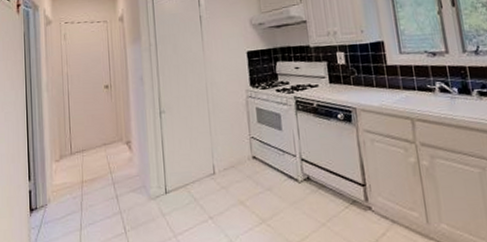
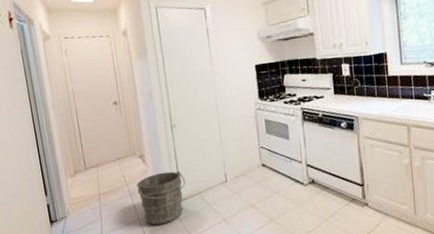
bucket: none [120,159,172,220] -> present [136,170,186,226]

